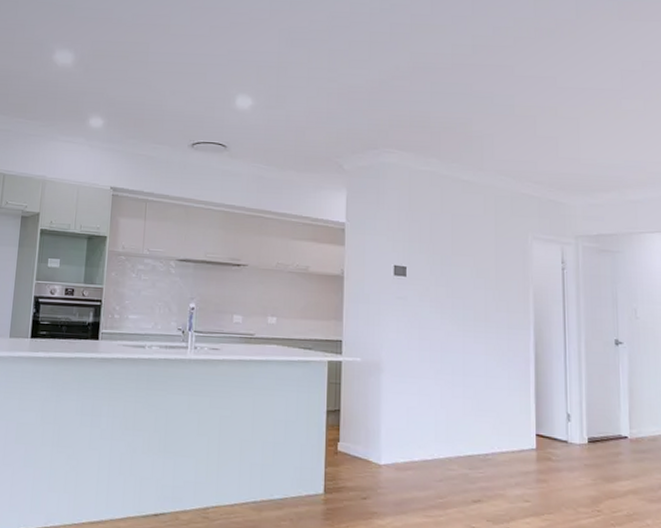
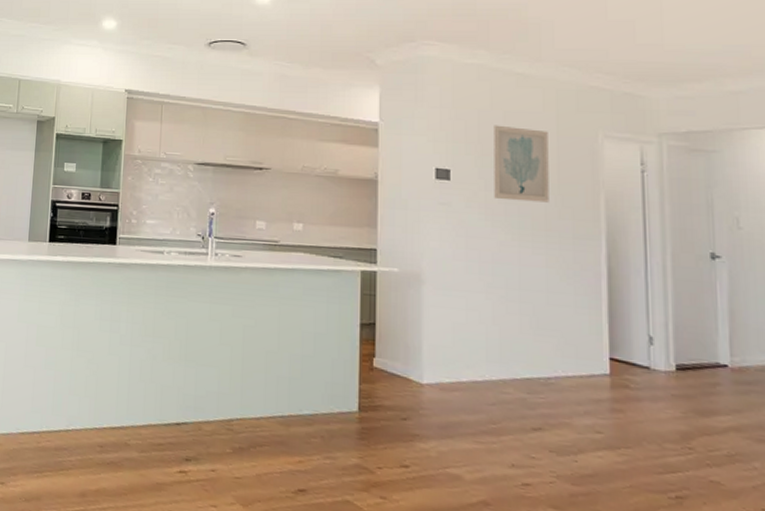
wall art: none [443,226,489,297] -> present [494,125,549,203]

